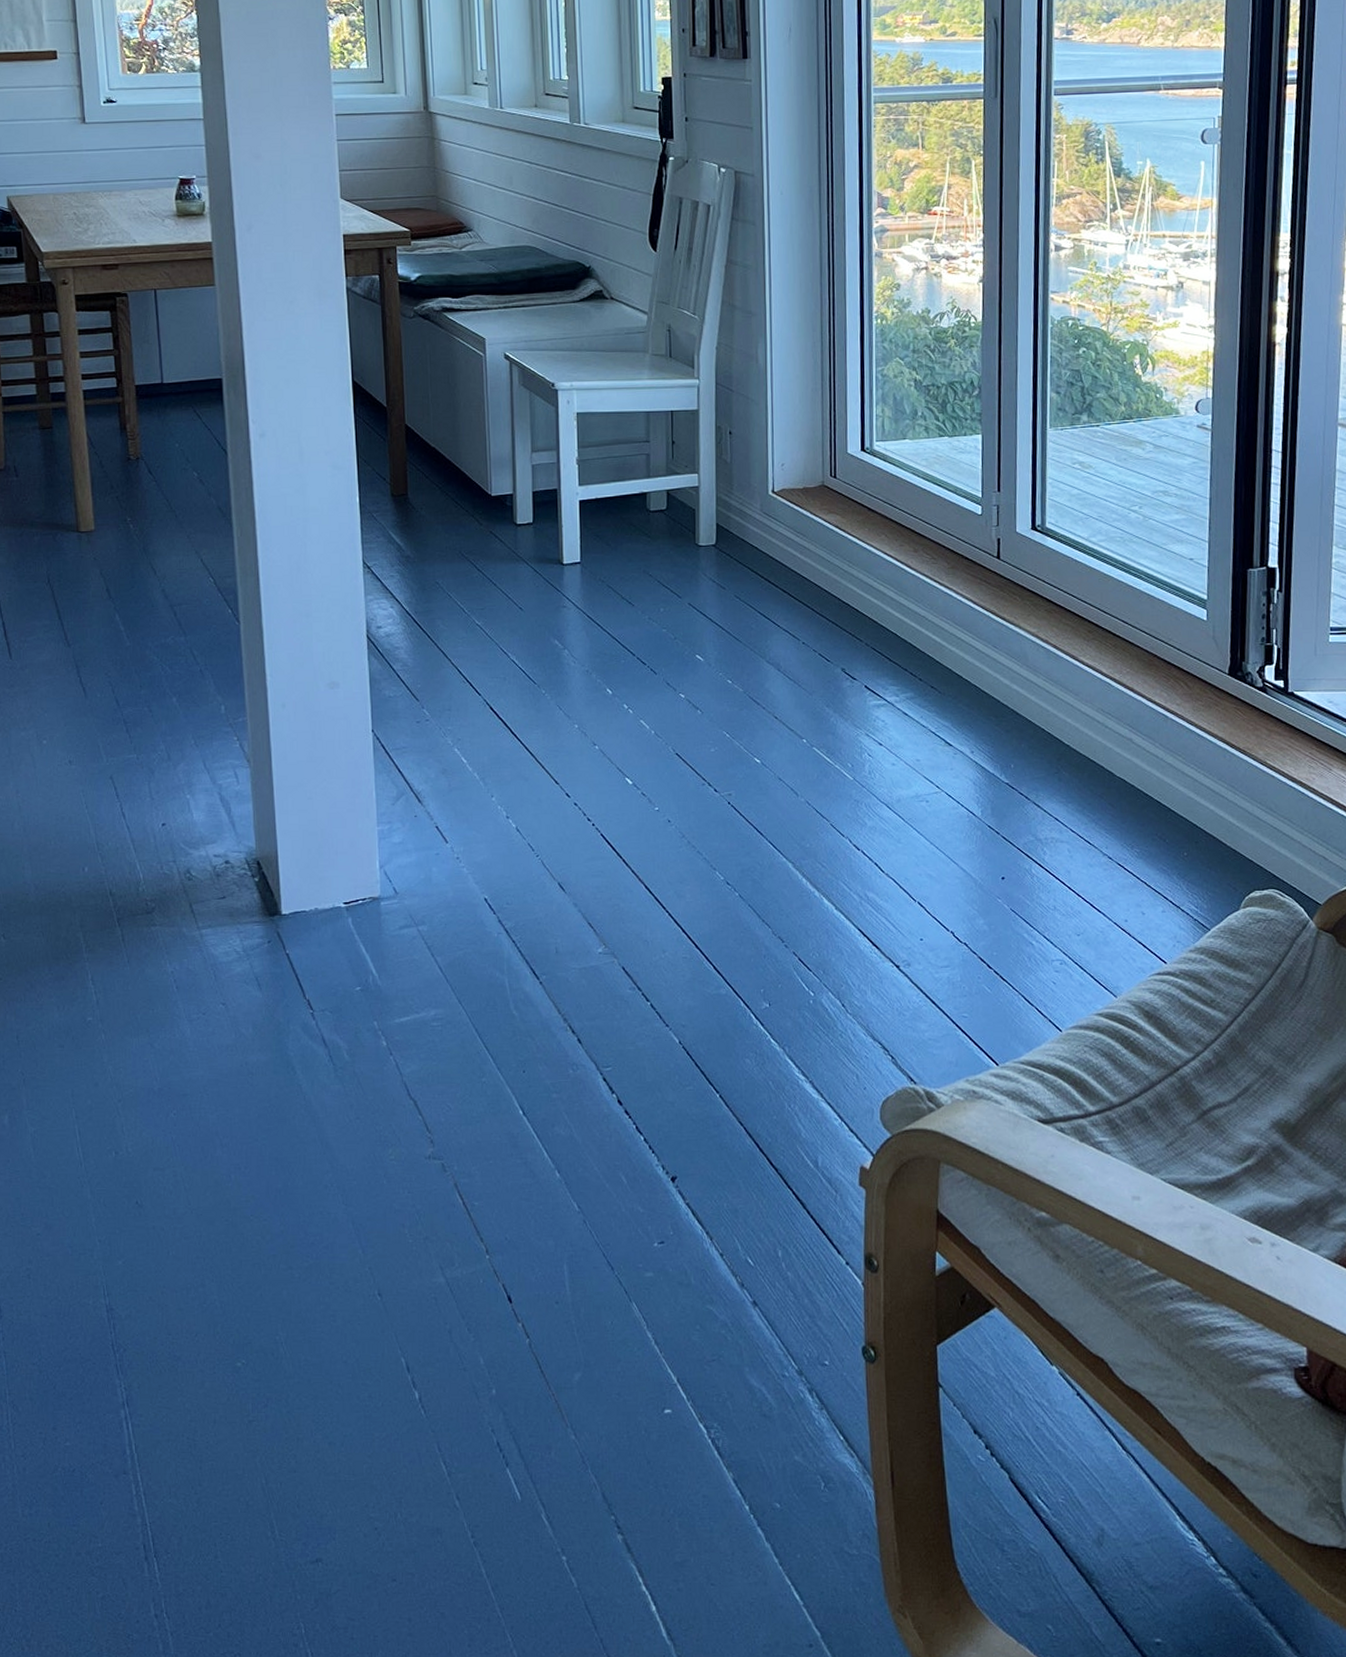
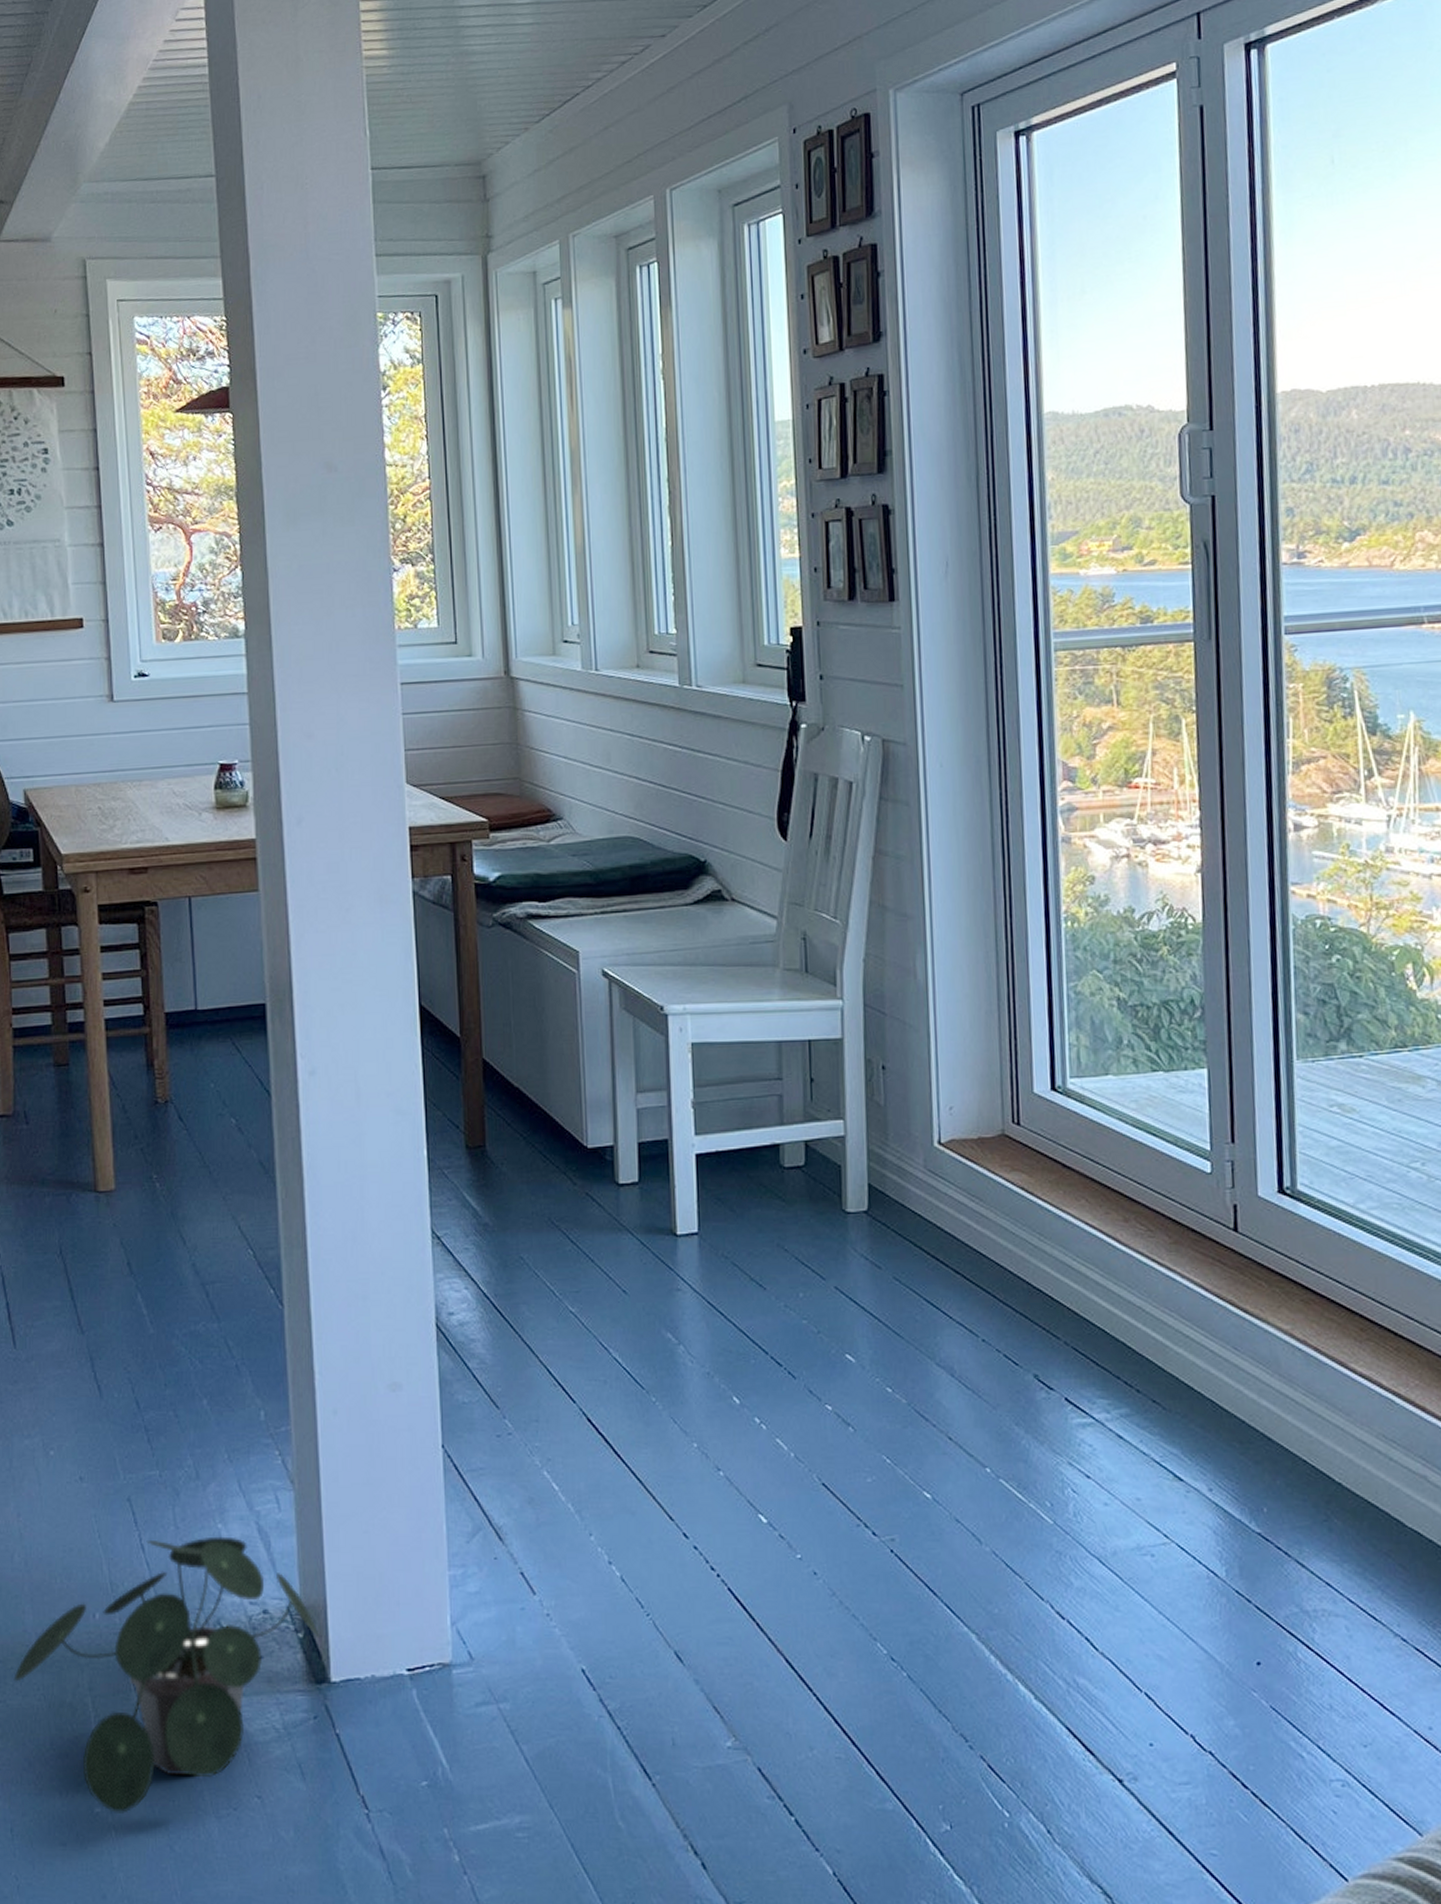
potted plant: none [16,804,273,1021] -> present [13,1536,321,1813]

